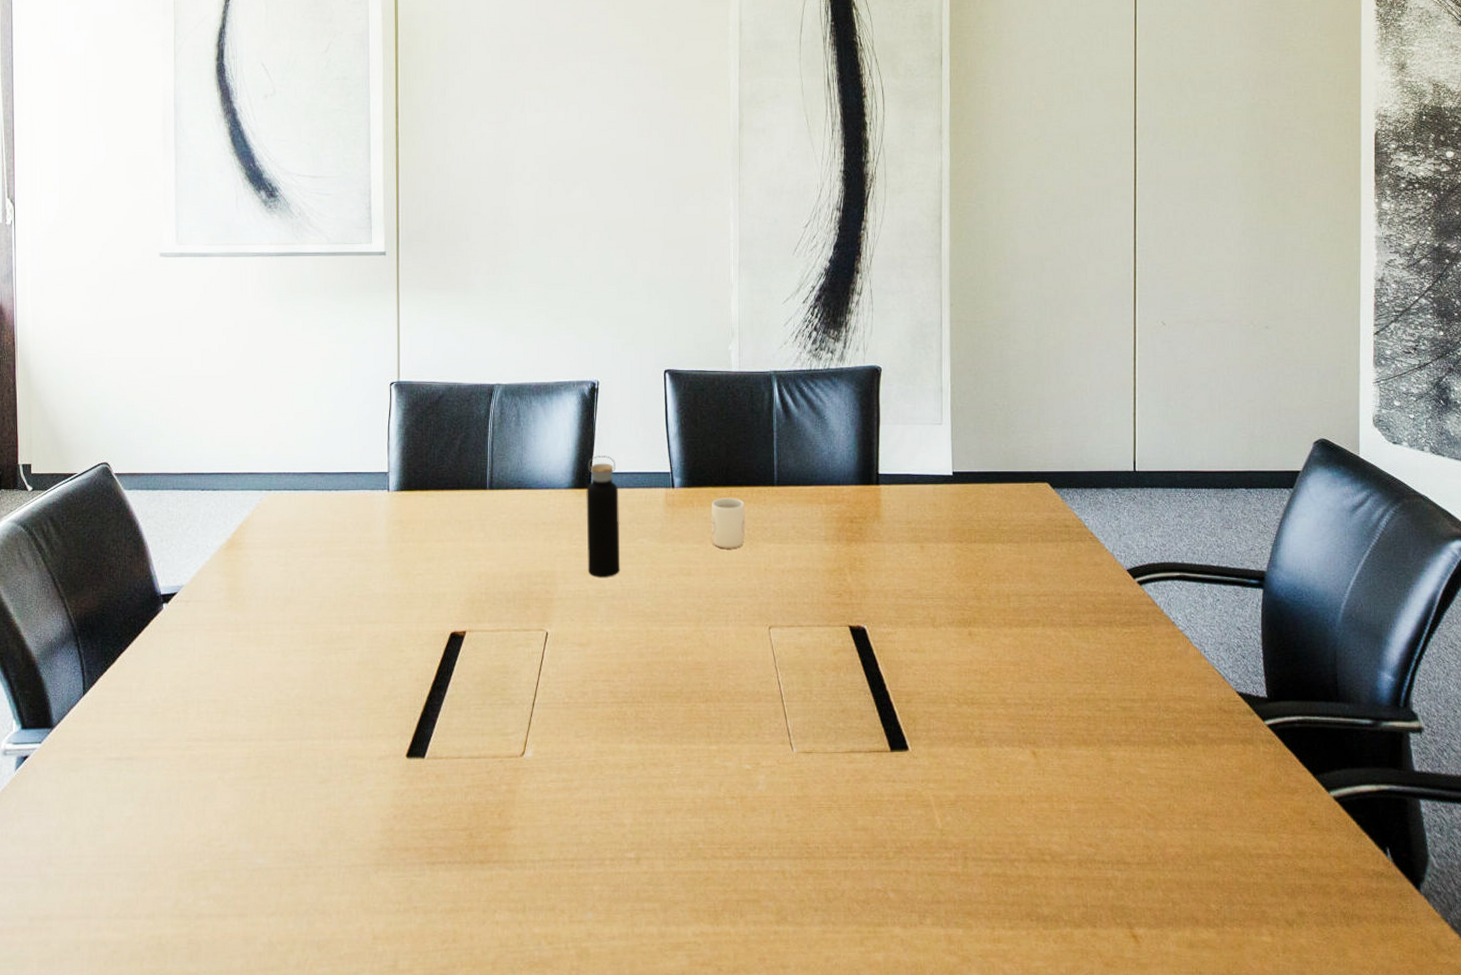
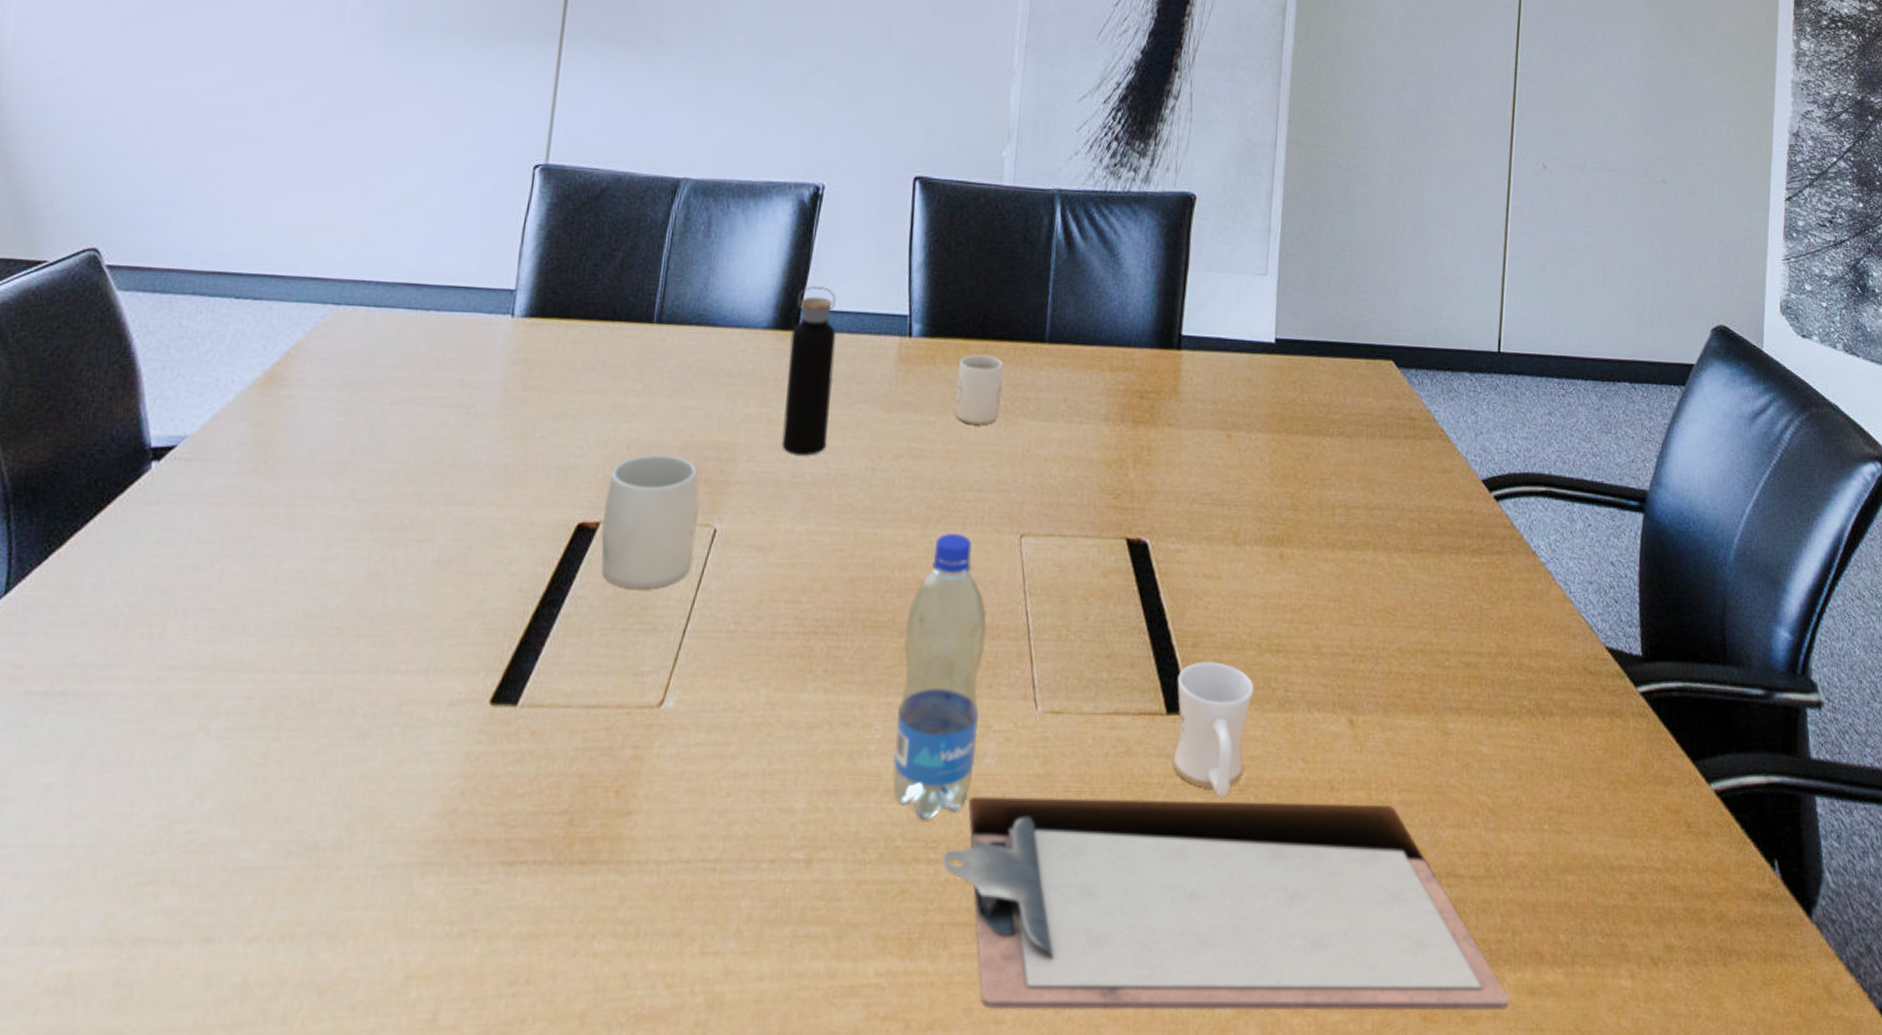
mug: none [468,582,534,676] -> present [601,454,699,589]
bottle: none [690,627,751,830] -> present [892,532,987,821]
clipboard: none [734,812,1173,959] -> present [943,796,1510,1011]
mug: none [897,713,956,810] -> present [1172,661,1255,798]

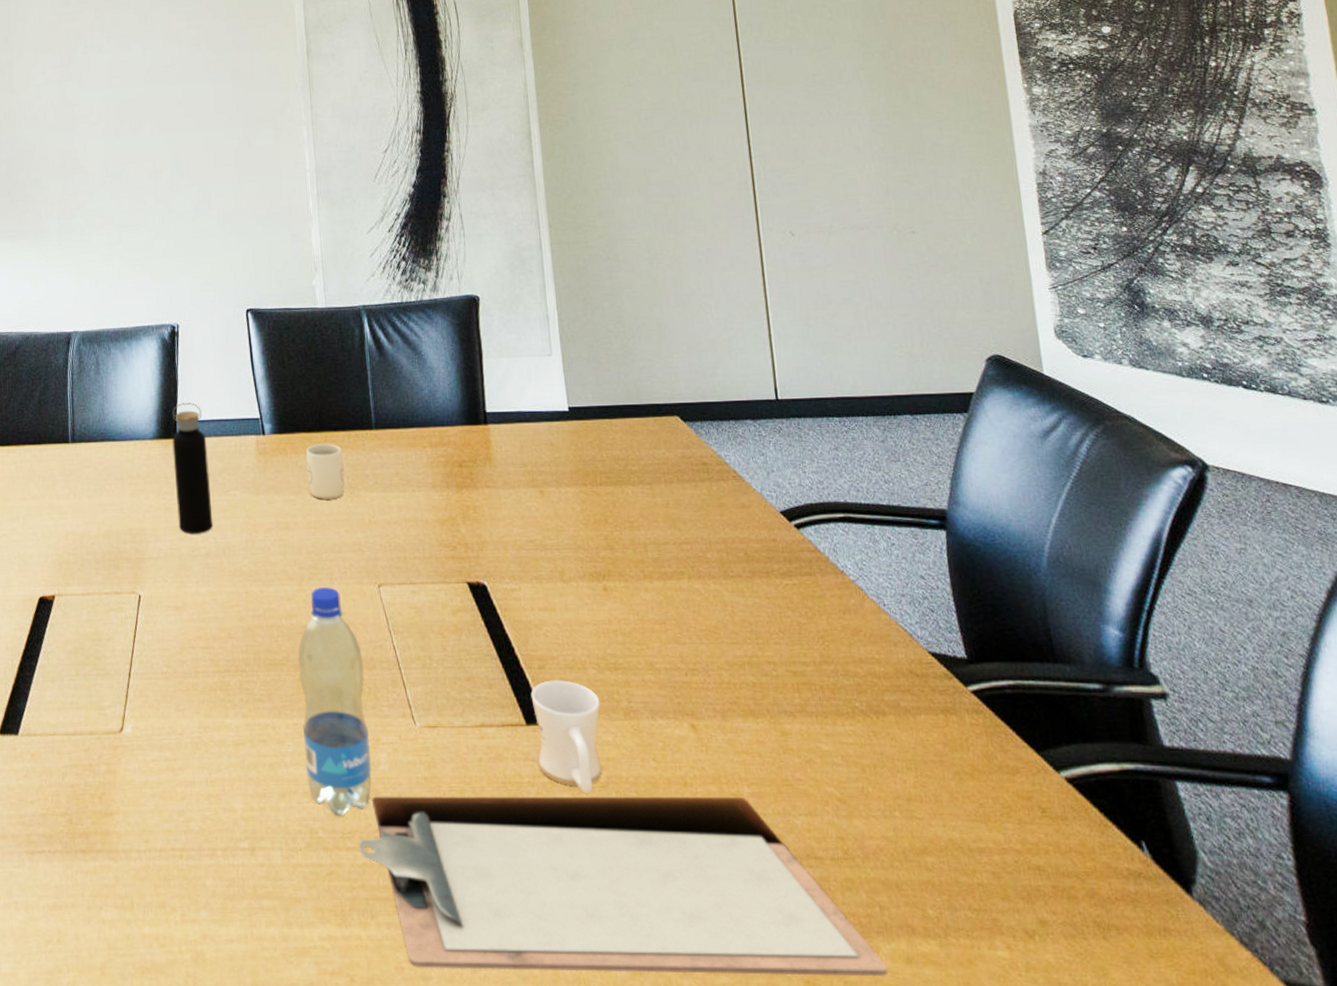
mug: present [601,454,699,589] -> none [56,541,127,644]

